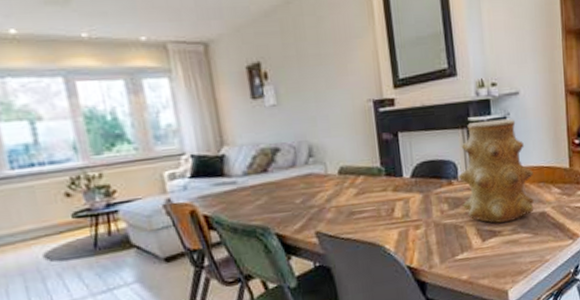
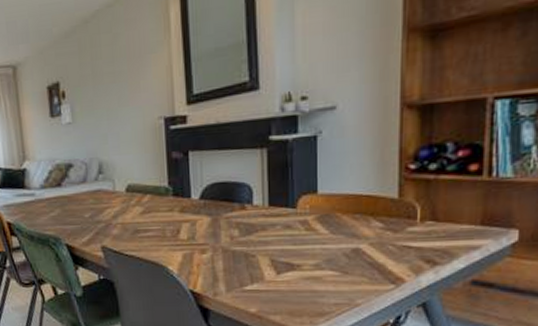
vase: present [458,118,534,223] -> none [253,137,347,257]

